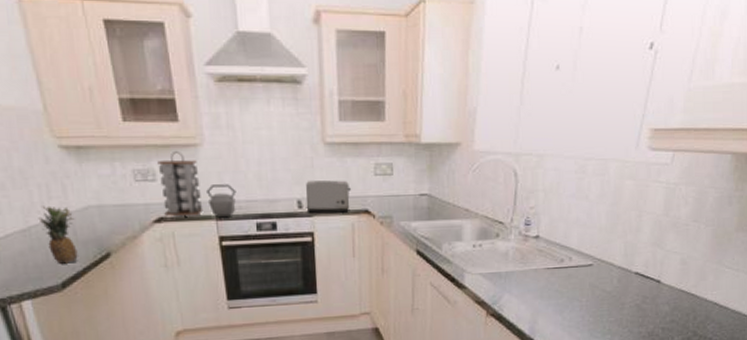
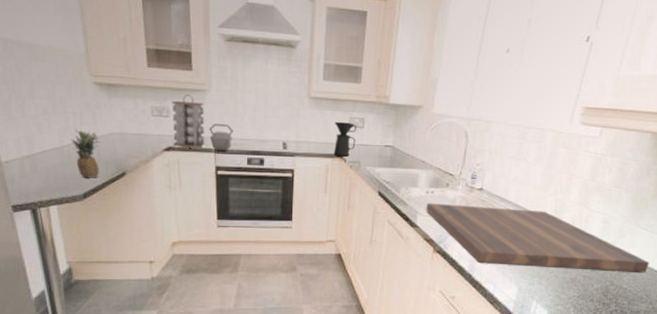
toaster: present [305,180,351,214] -> none [290,126,328,156]
coffee maker: none [357,170,385,213] -> present [333,122,357,158]
cutting board: none [474,256,737,324] -> present [426,203,650,272]

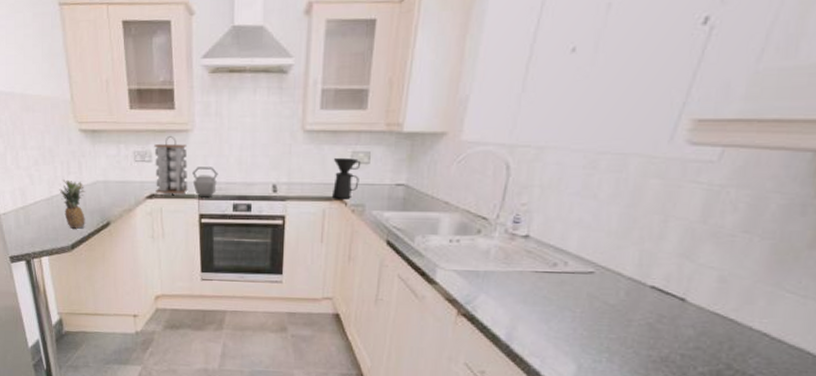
cutting board: present [426,203,650,272] -> none [448,254,798,354]

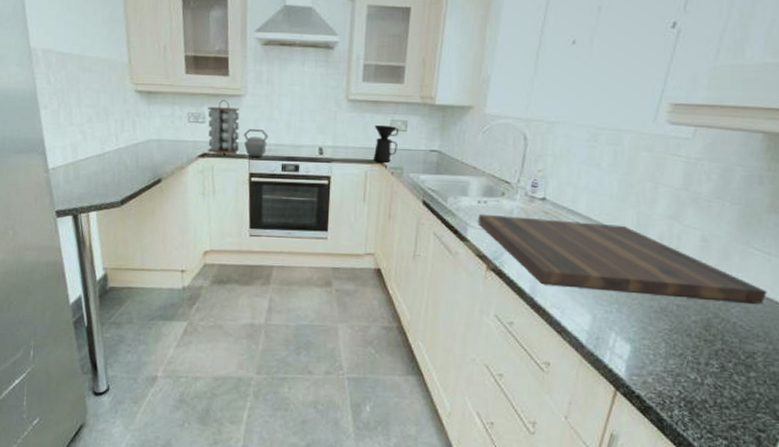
fruit: present [59,179,86,229] -> none [111,137,138,185]
cutting board: none [448,254,798,354] -> present [477,214,767,304]

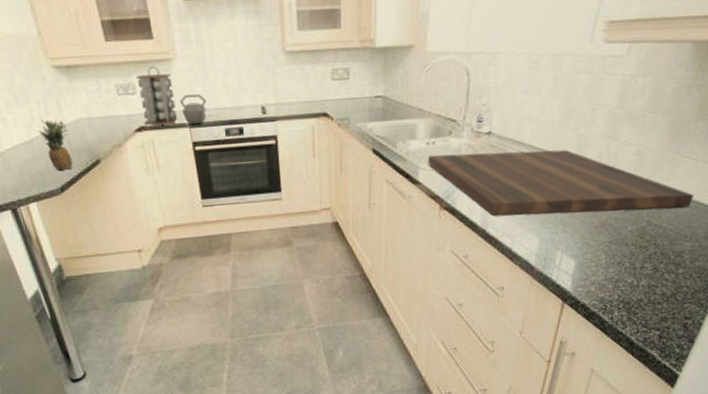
fruit: none [111,137,138,185] -> present [38,120,73,171]
coffee maker: present [373,126,399,164] -> none [315,75,342,116]

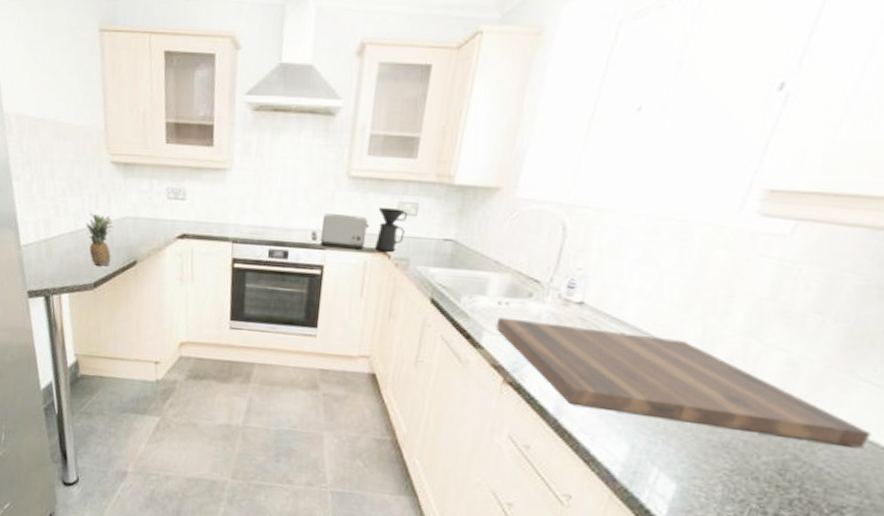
spice rack: present [136,65,178,126] -> none [187,173,224,236]
kettle: present [180,94,207,126] -> none [227,208,255,241]
toaster: none [268,86,310,118] -> present [320,212,369,250]
coffee maker: none [315,75,342,116] -> present [374,208,408,253]

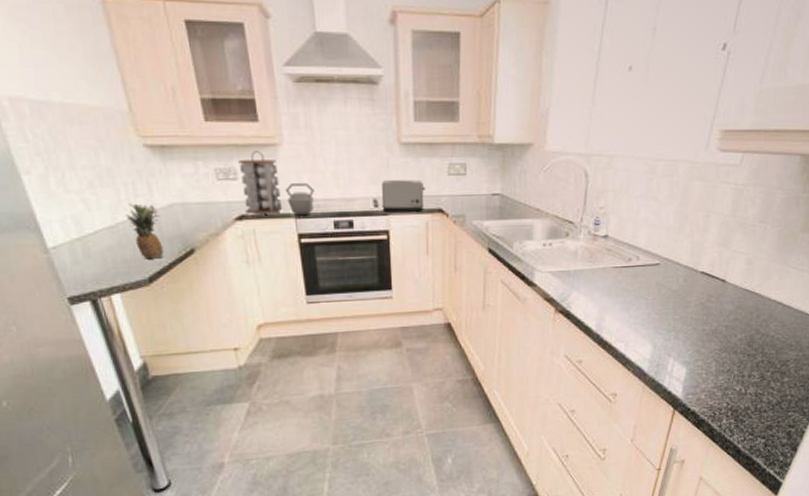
spice rack: none [187,173,224,236] -> present [238,150,283,215]
kettle: none [227,208,255,241] -> present [286,183,315,216]
coffee maker: present [374,208,408,253] -> none [431,170,458,212]
cutting board: present [495,317,872,448] -> none [544,256,800,321]

